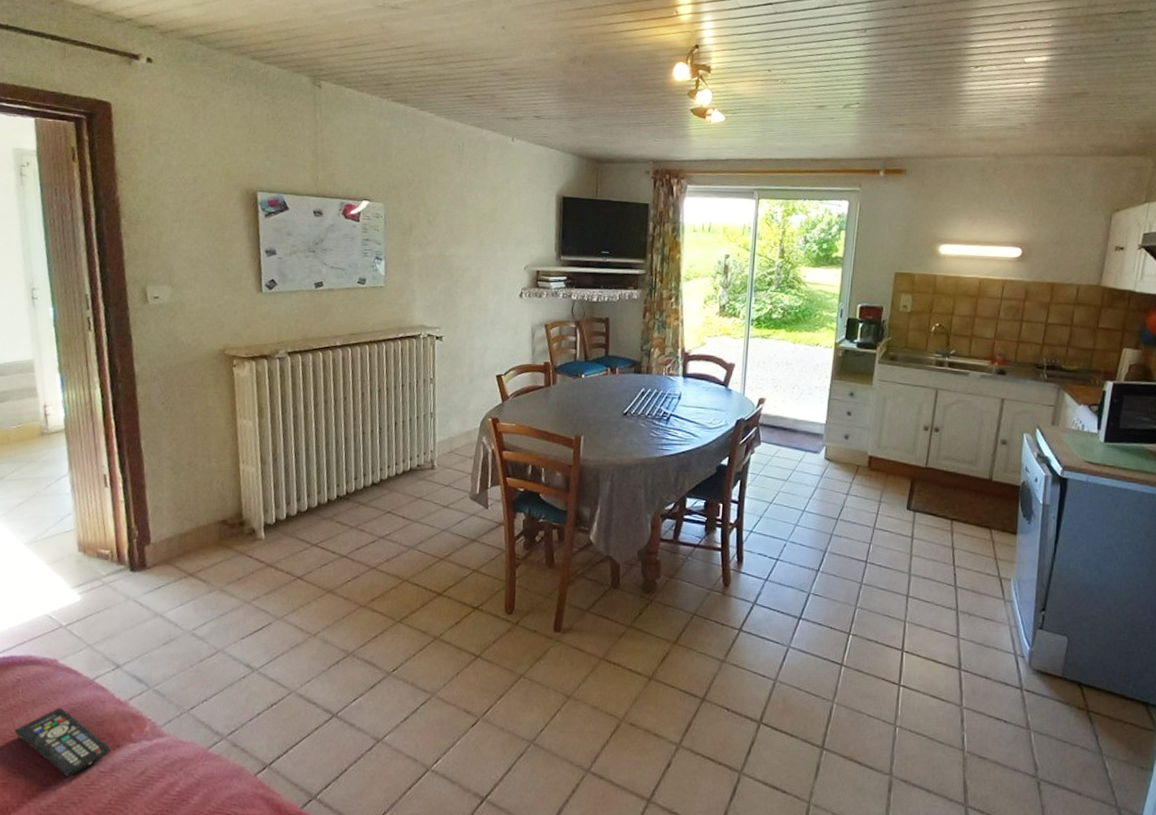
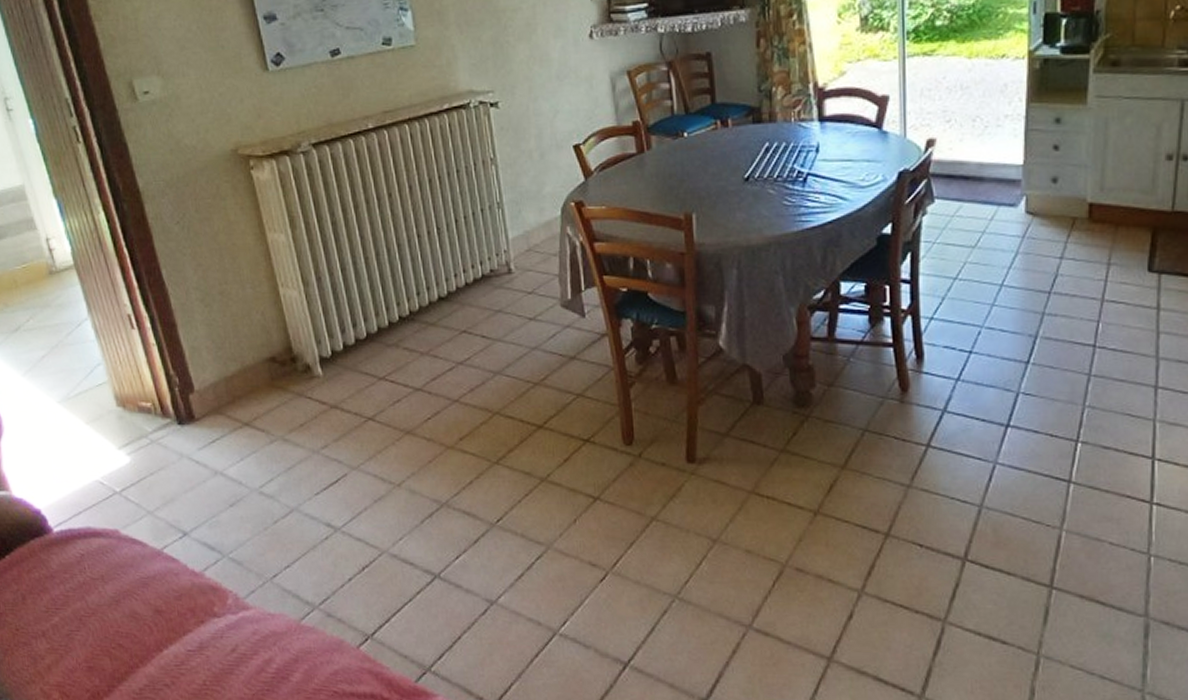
remote control: present [14,708,112,778] -> none [89,583,196,658]

